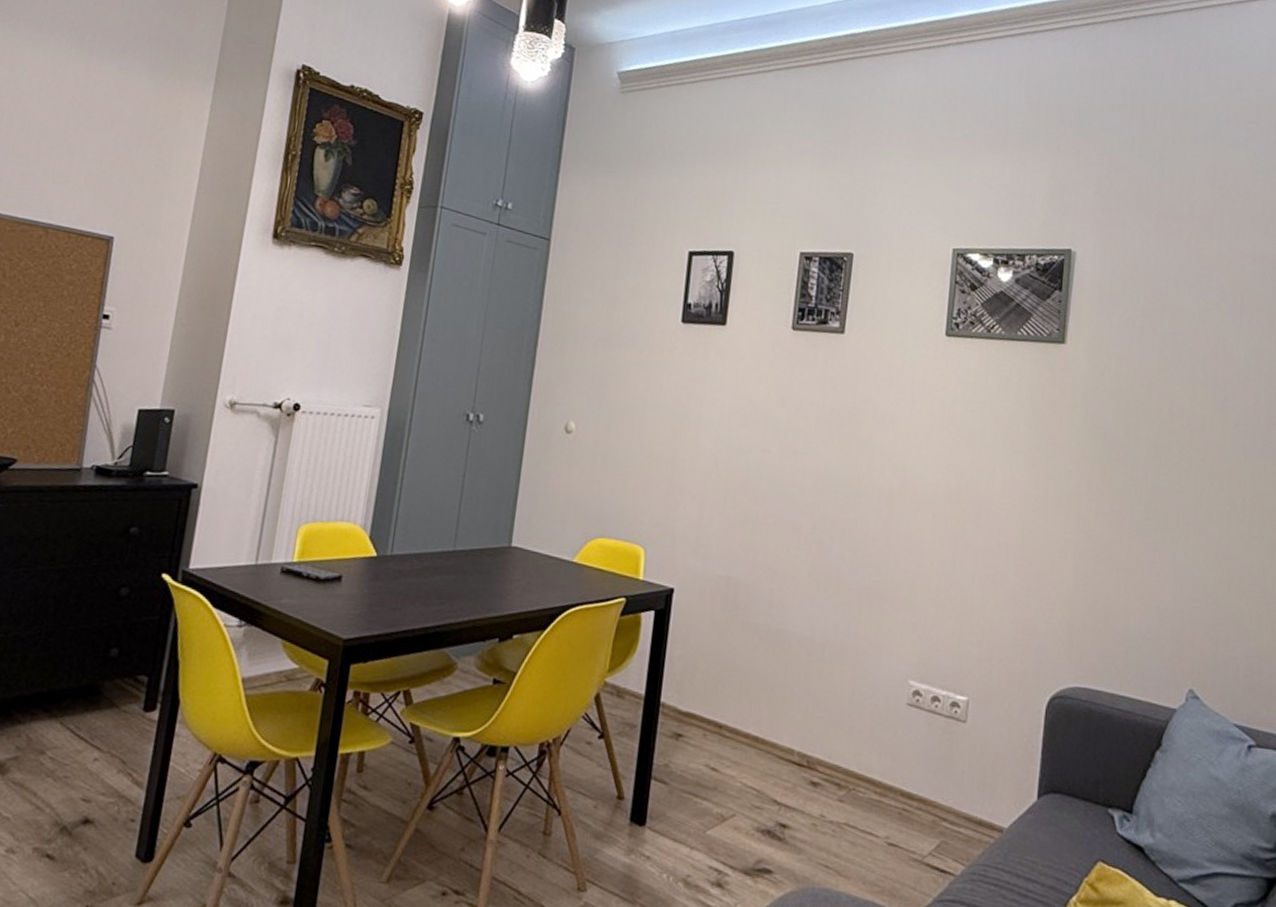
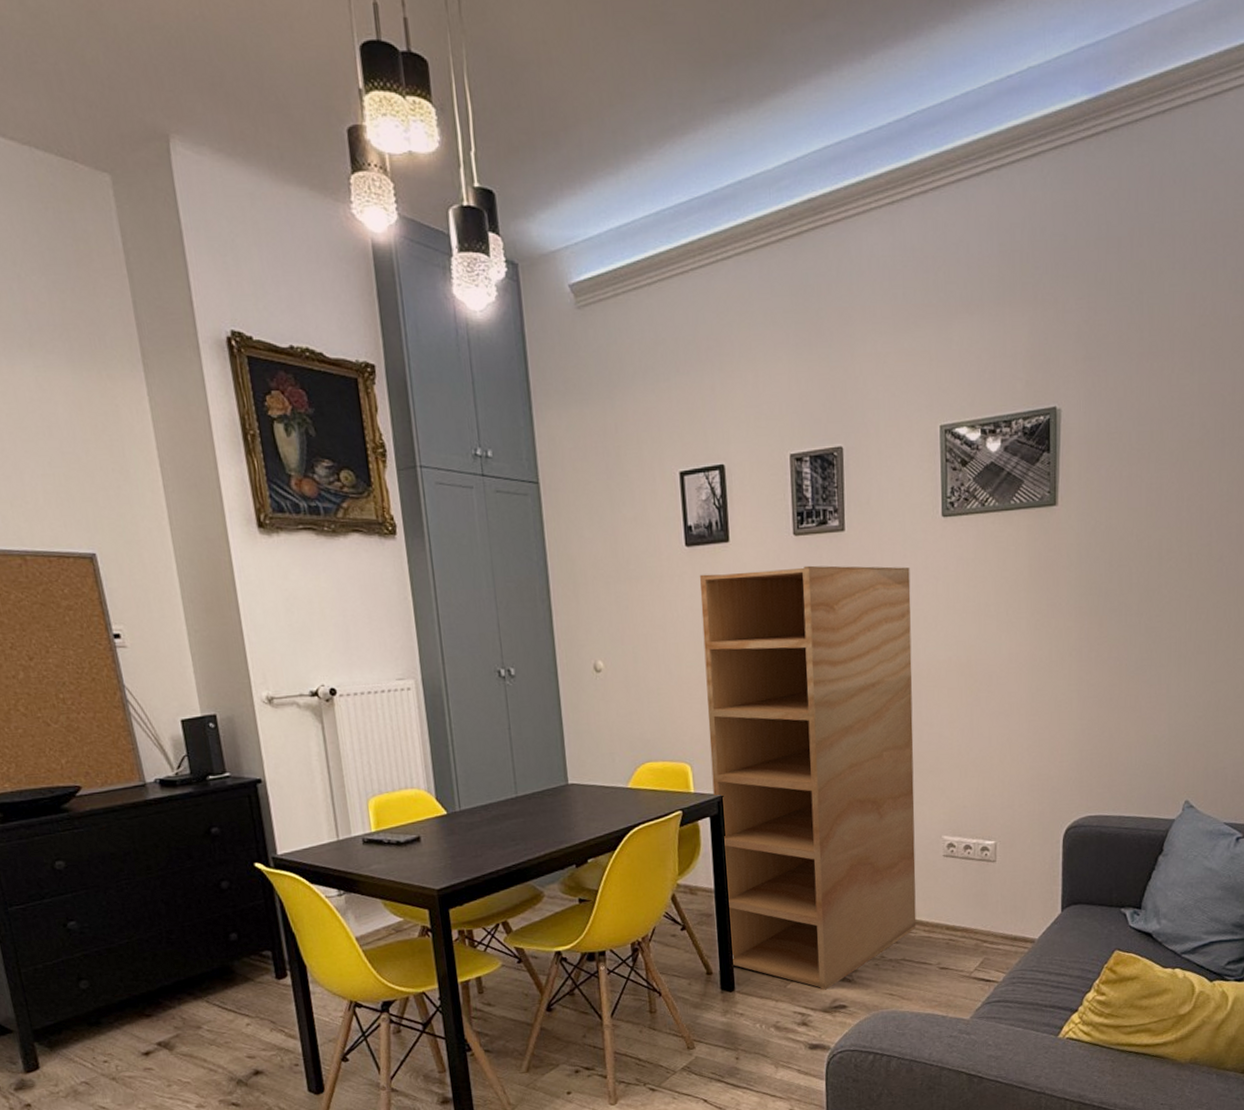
bookshelf: none [649,352,907,846] -> present [699,565,917,990]

